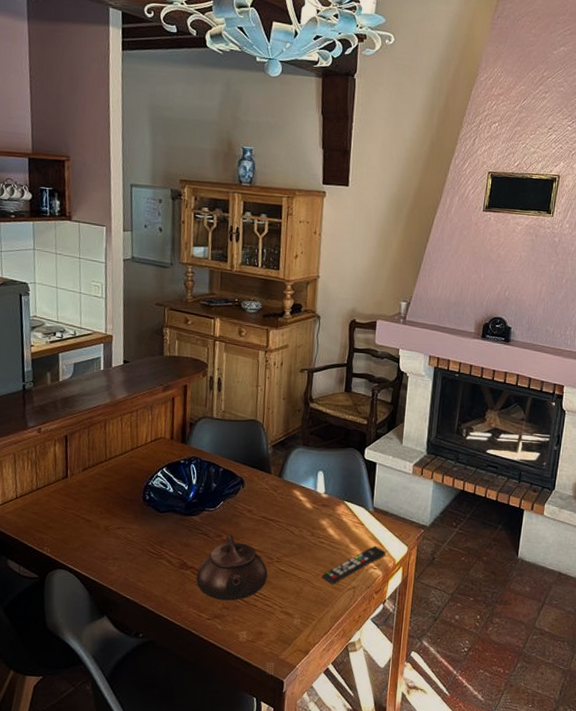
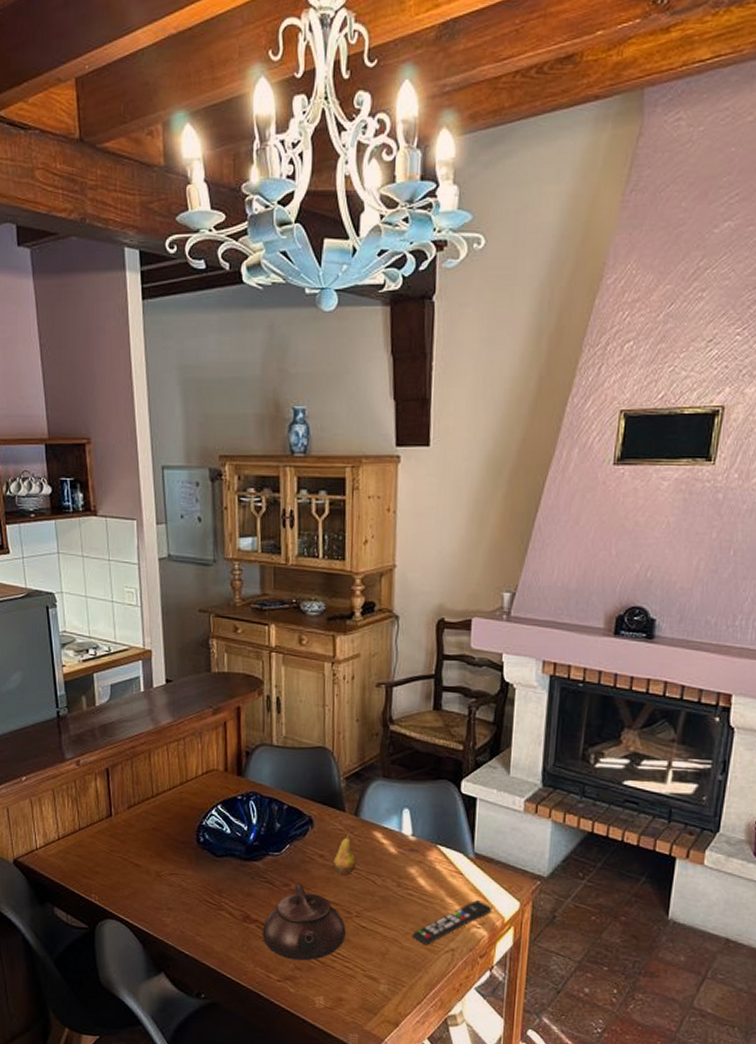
fruit: none [259,486,278,527] -> present [333,827,356,876]

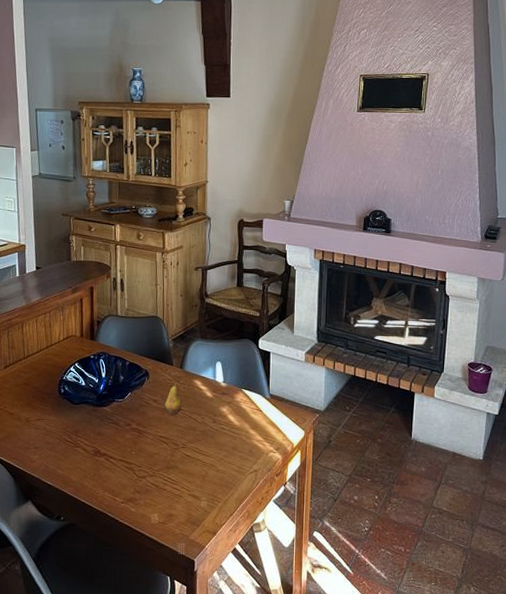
teapot: present [263,883,346,961] -> none [110,423,174,485]
remote control: present [412,899,493,946] -> none [225,430,284,469]

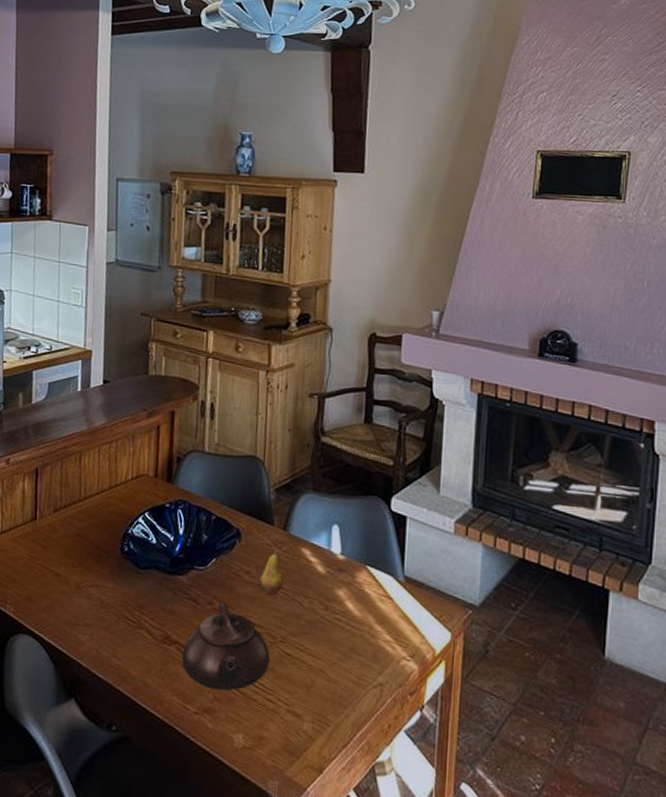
teapot: none [110,423,174,485] -> present [182,601,270,691]

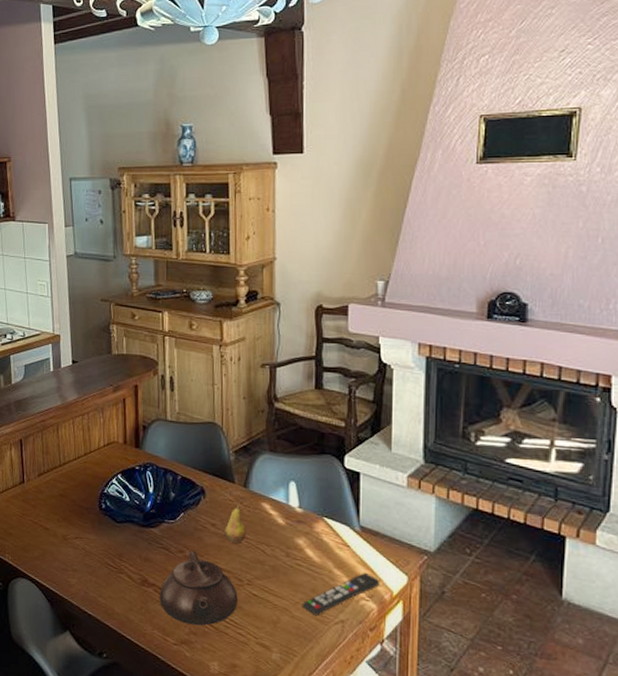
remote control: none [338,628,423,679] -> present [302,572,380,616]

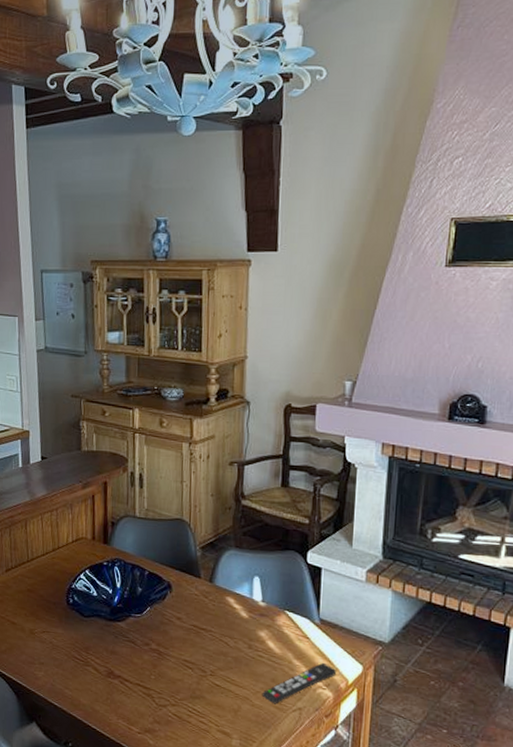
teapot: present [160,550,238,626] -> none [125,643,201,715]
fruit: present [225,497,246,544] -> none [189,592,210,637]

